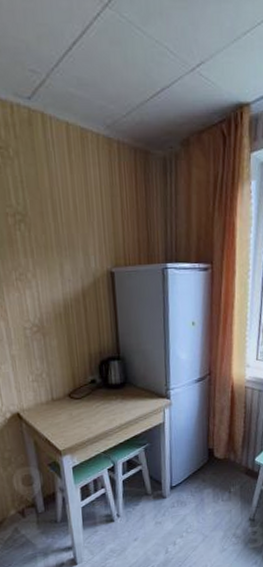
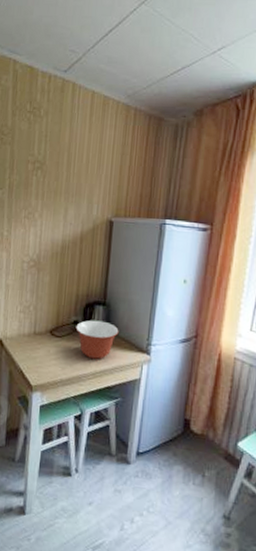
mixing bowl: none [94,375,137,413] -> present [75,320,119,359]

